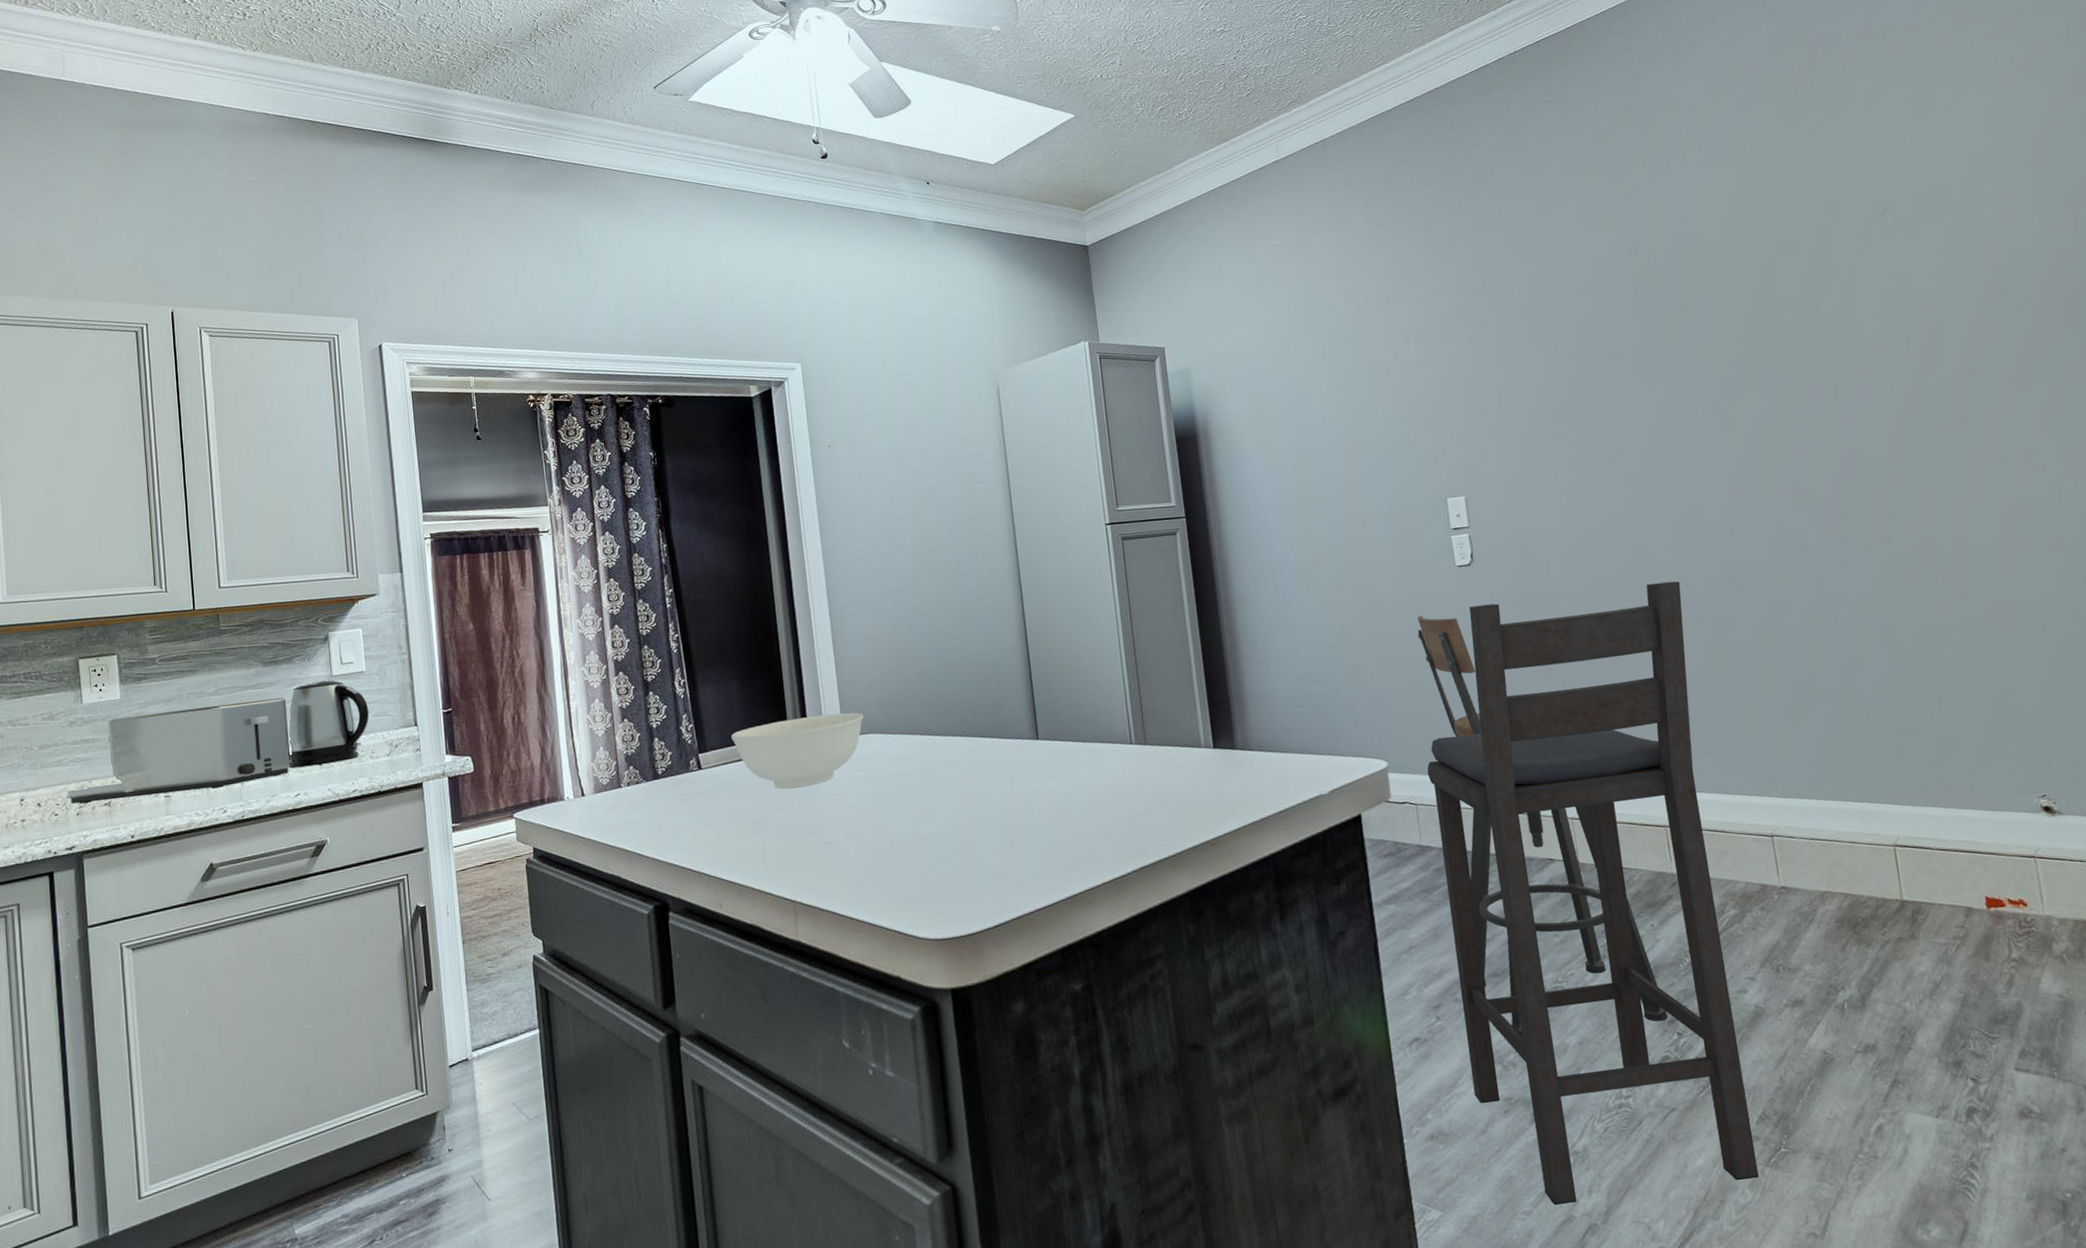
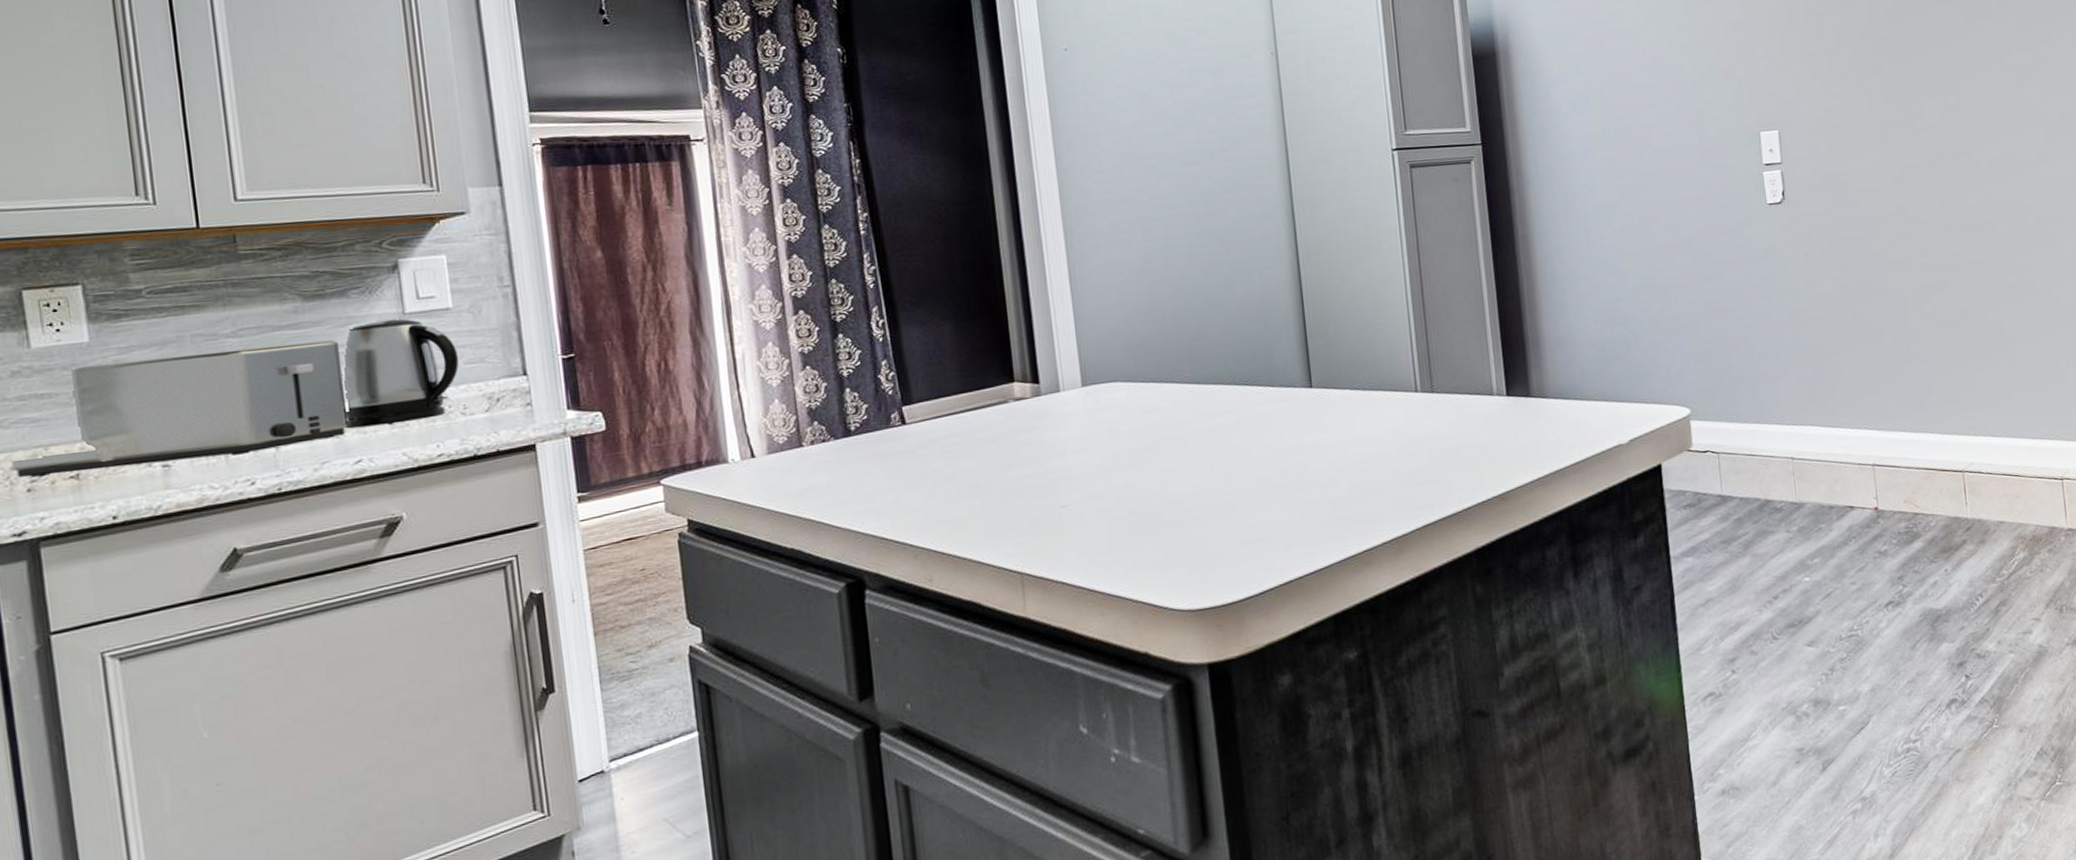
bowl: present [731,712,864,790] -> none [943,358,1107,447]
bar stool: present [1417,616,1668,1037] -> none [1725,256,1957,687]
bar stool: present [1427,581,1759,1205] -> none [1730,223,2035,851]

